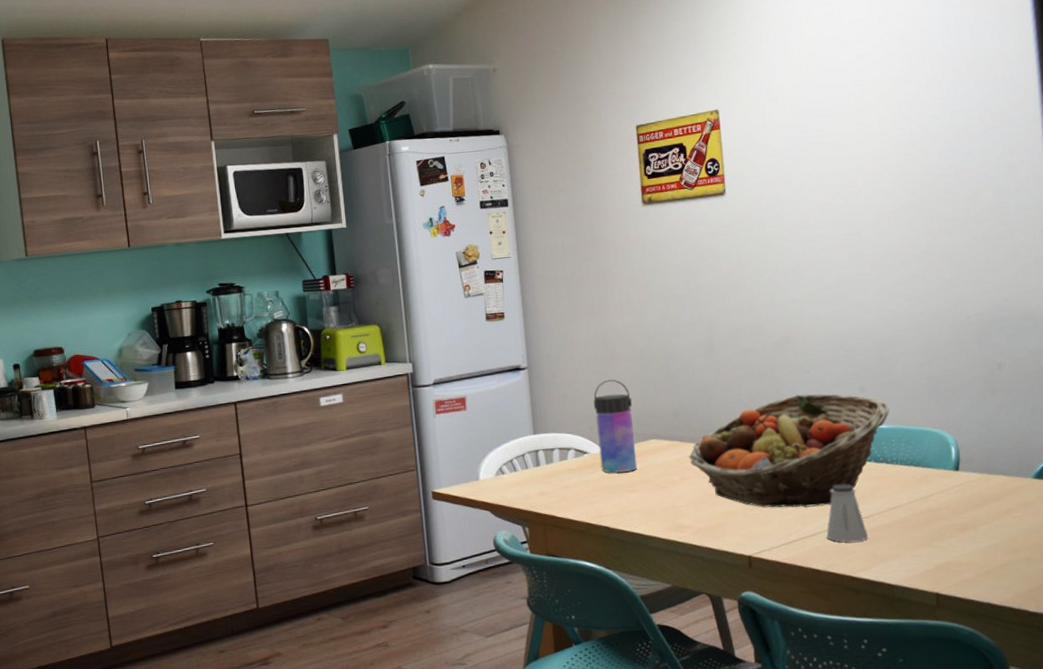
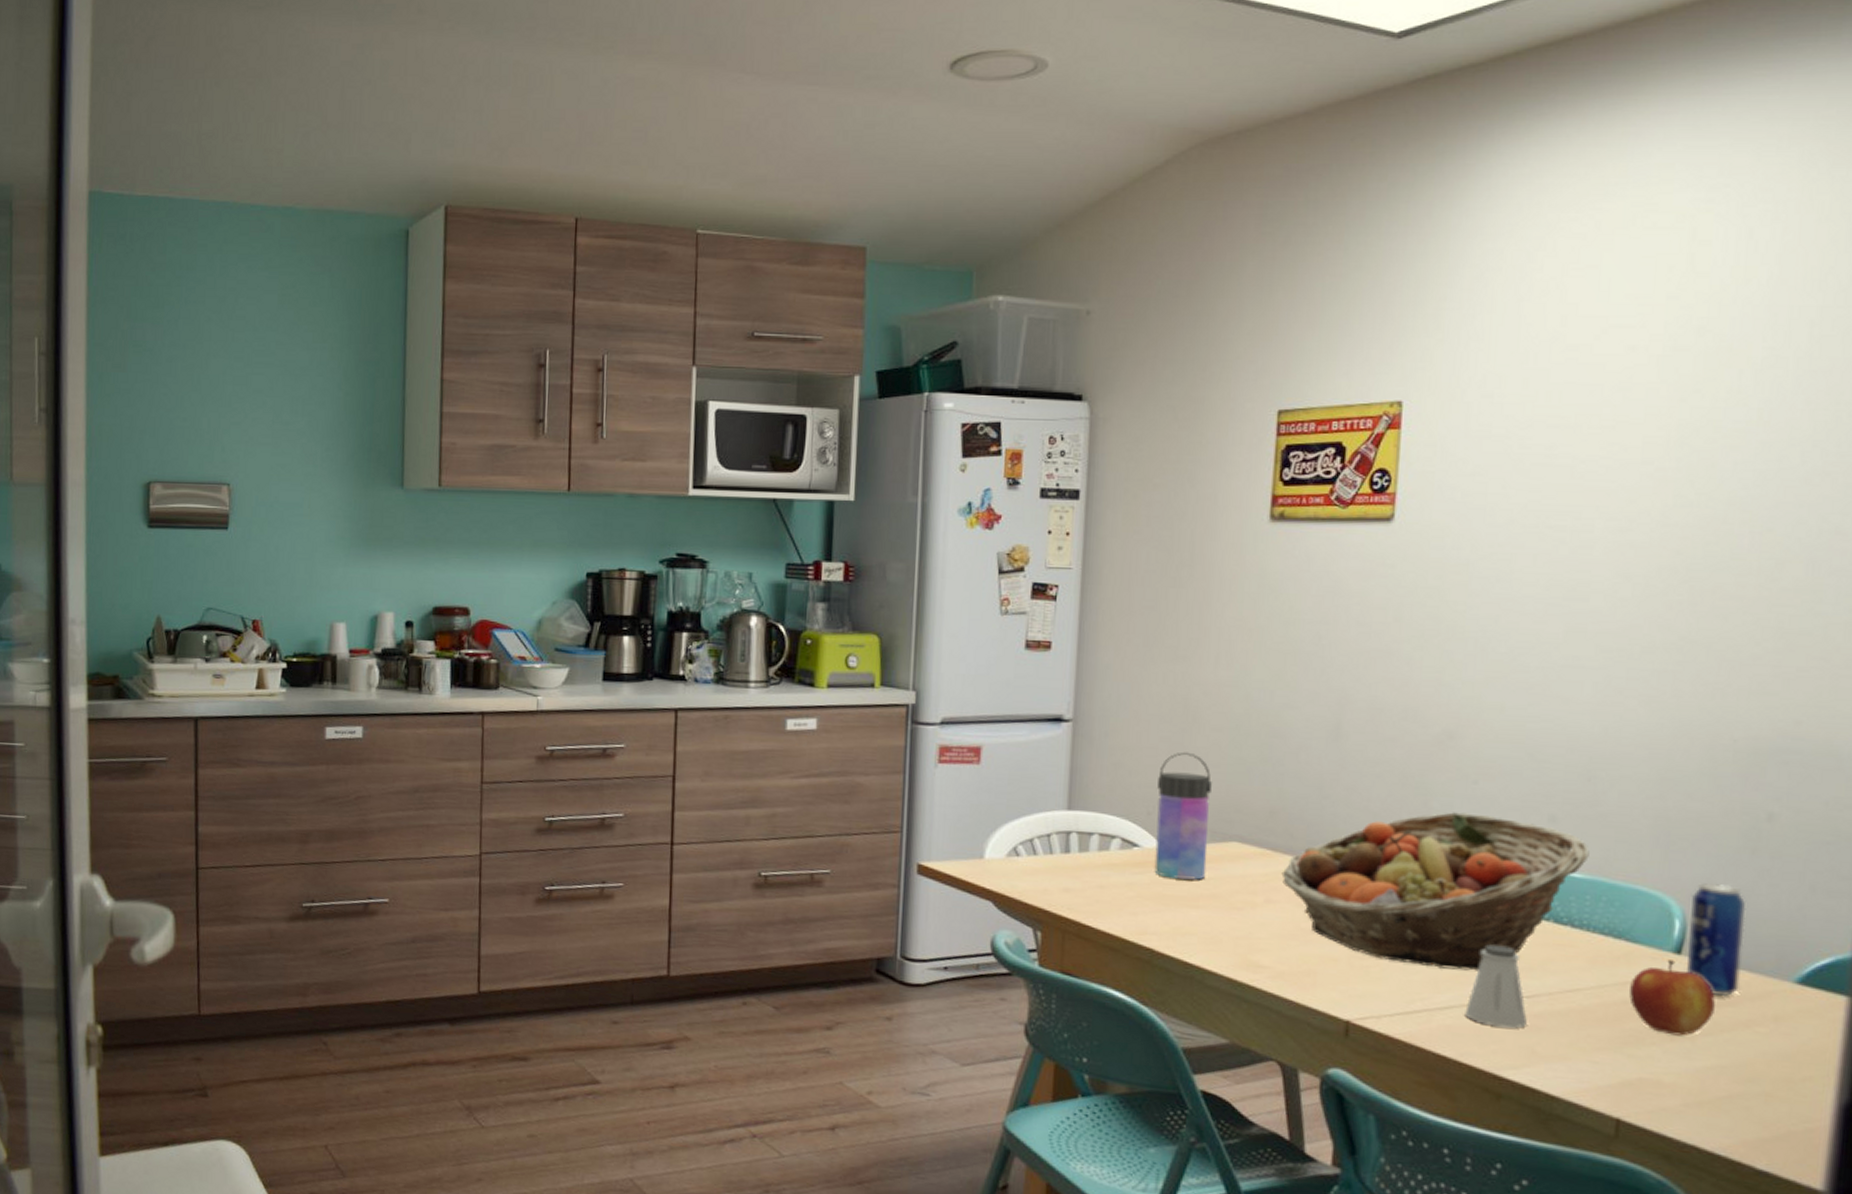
apple: none [930,475,986,528] -> present [1629,959,1715,1036]
beverage can: none [958,417,999,496] -> present [1685,882,1746,997]

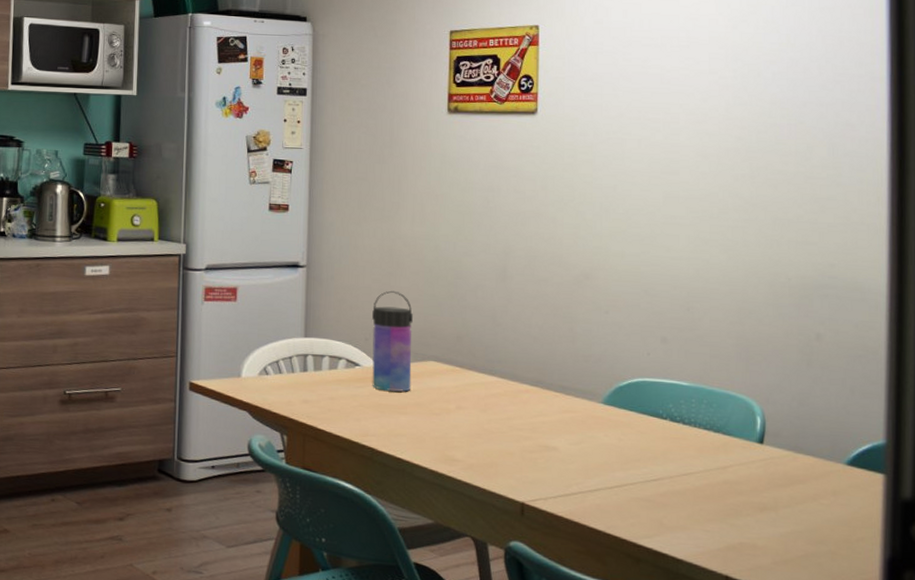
fruit basket: present [1281,812,1590,971] -> none [468,336,692,461]
saltshaker: present [1465,944,1527,1028] -> none [609,439,655,505]
apple: present [1629,959,1715,1036] -> none [728,448,790,508]
beverage can: present [1685,882,1746,997] -> none [767,387,807,477]

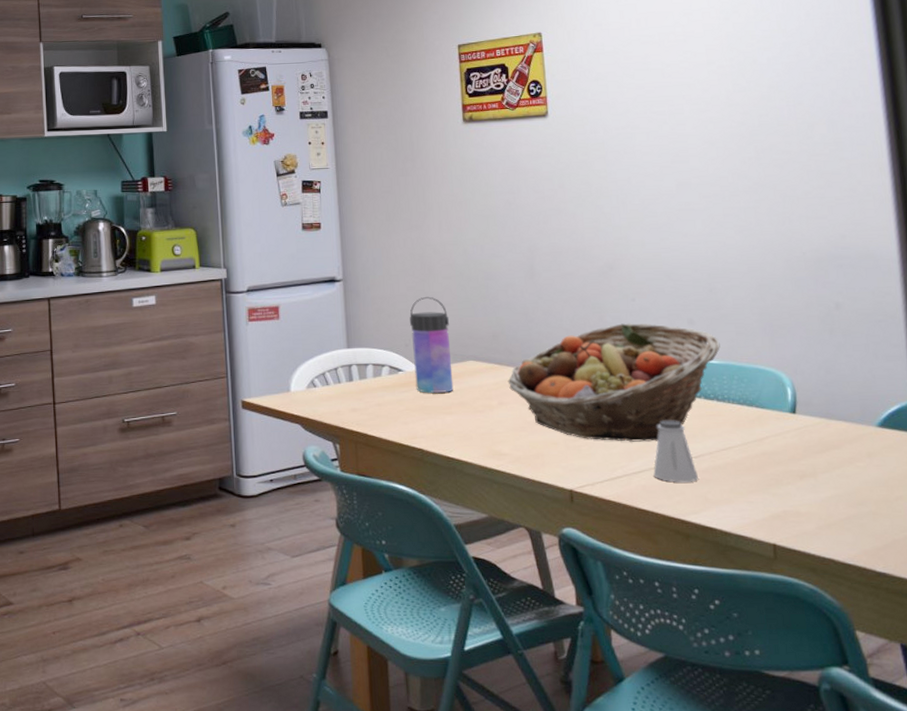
fruit basket: none [468,336,692,461] -> present [507,323,721,442]
saltshaker: none [609,439,655,505] -> present [653,420,698,483]

